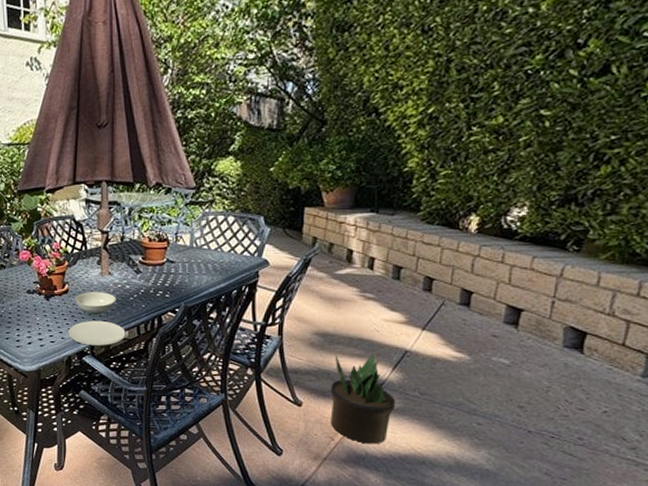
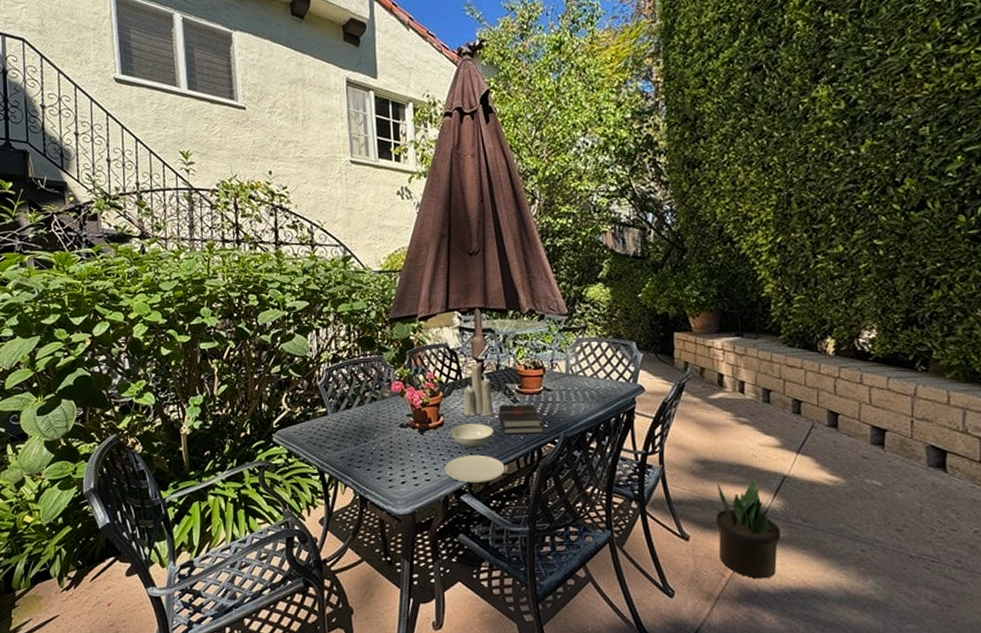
candle: none [88,232,117,286] -> present [463,360,494,417]
hardback book: none [121,275,164,303] -> present [498,404,543,435]

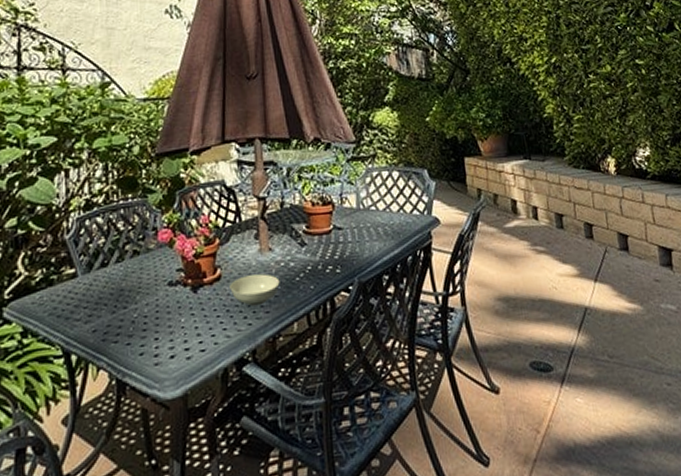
plate: present [445,454,505,484] -> none [223,312,295,350]
candle: present [463,360,494,417] -> none [244,199,280,266]
hardback book: present [498,404,543,435] -> none [284,246,335,285]
planter: present [716,480,780,579] -> none [521,316,590,431]

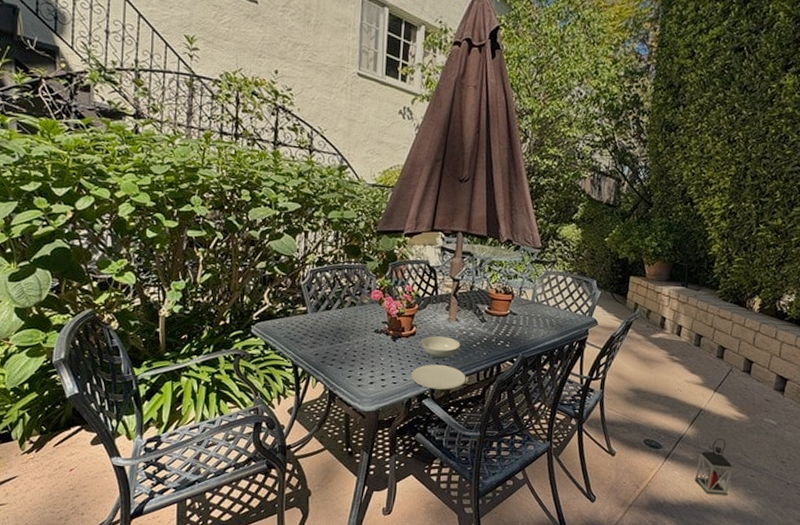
plate: none [223,312,295,350] -> present [411,364,466,391]
lantern: none [599,341,648,423] -> present [695,438,733,497]

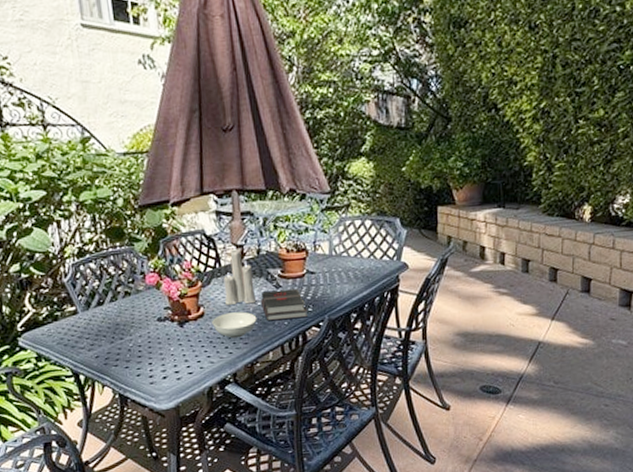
plate: present [411,364,466,391] -> none [207,343,270,373]
candle: none [436,280,464,332] -> present [223,246,257,305]
hardback book: none [466,323,505,352] -> present [261,288,307,321]
lantern: present [695,438,733,497] -> none [543,370,584,434]

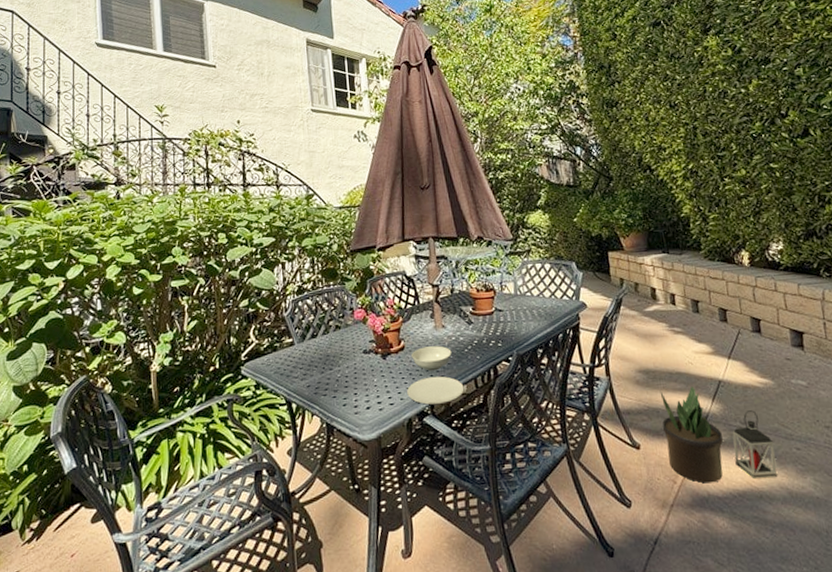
plate: none [207,343,270,373] -> present [407,376,465,405]
candle: present [223,246,257,305] -> none [421,286,451,339]
hardback book: present [261,288,307,321] -> none [455,325,497,355]
planter: none [476,348,534,440] -> present [659,387,723,484]
lantern: none [543,370,584,434] -> present [732,410,777,479]

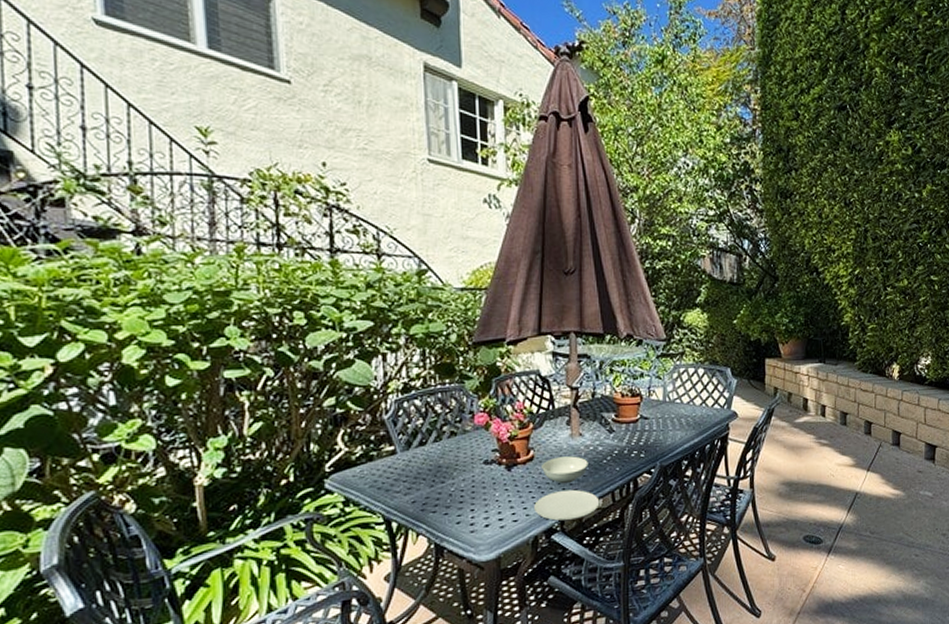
planter: present [659,387,723,484] -> none [799,498,852,591]
lantern: present [732,410,777,479] -> none [861,520,897,585]

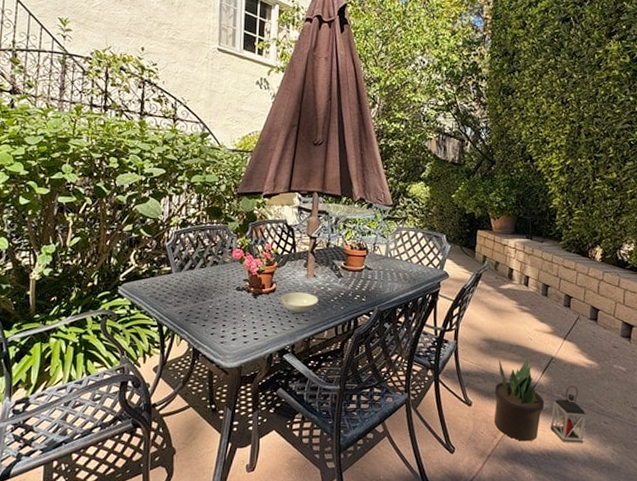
plate: present [534,489,600,521] -> none [272,319,325,345]
planter: none [799,498,852,591] -> present [493,359,544,442]
lantern: none [861,520,897,585] -> present [550,386,587,444]

